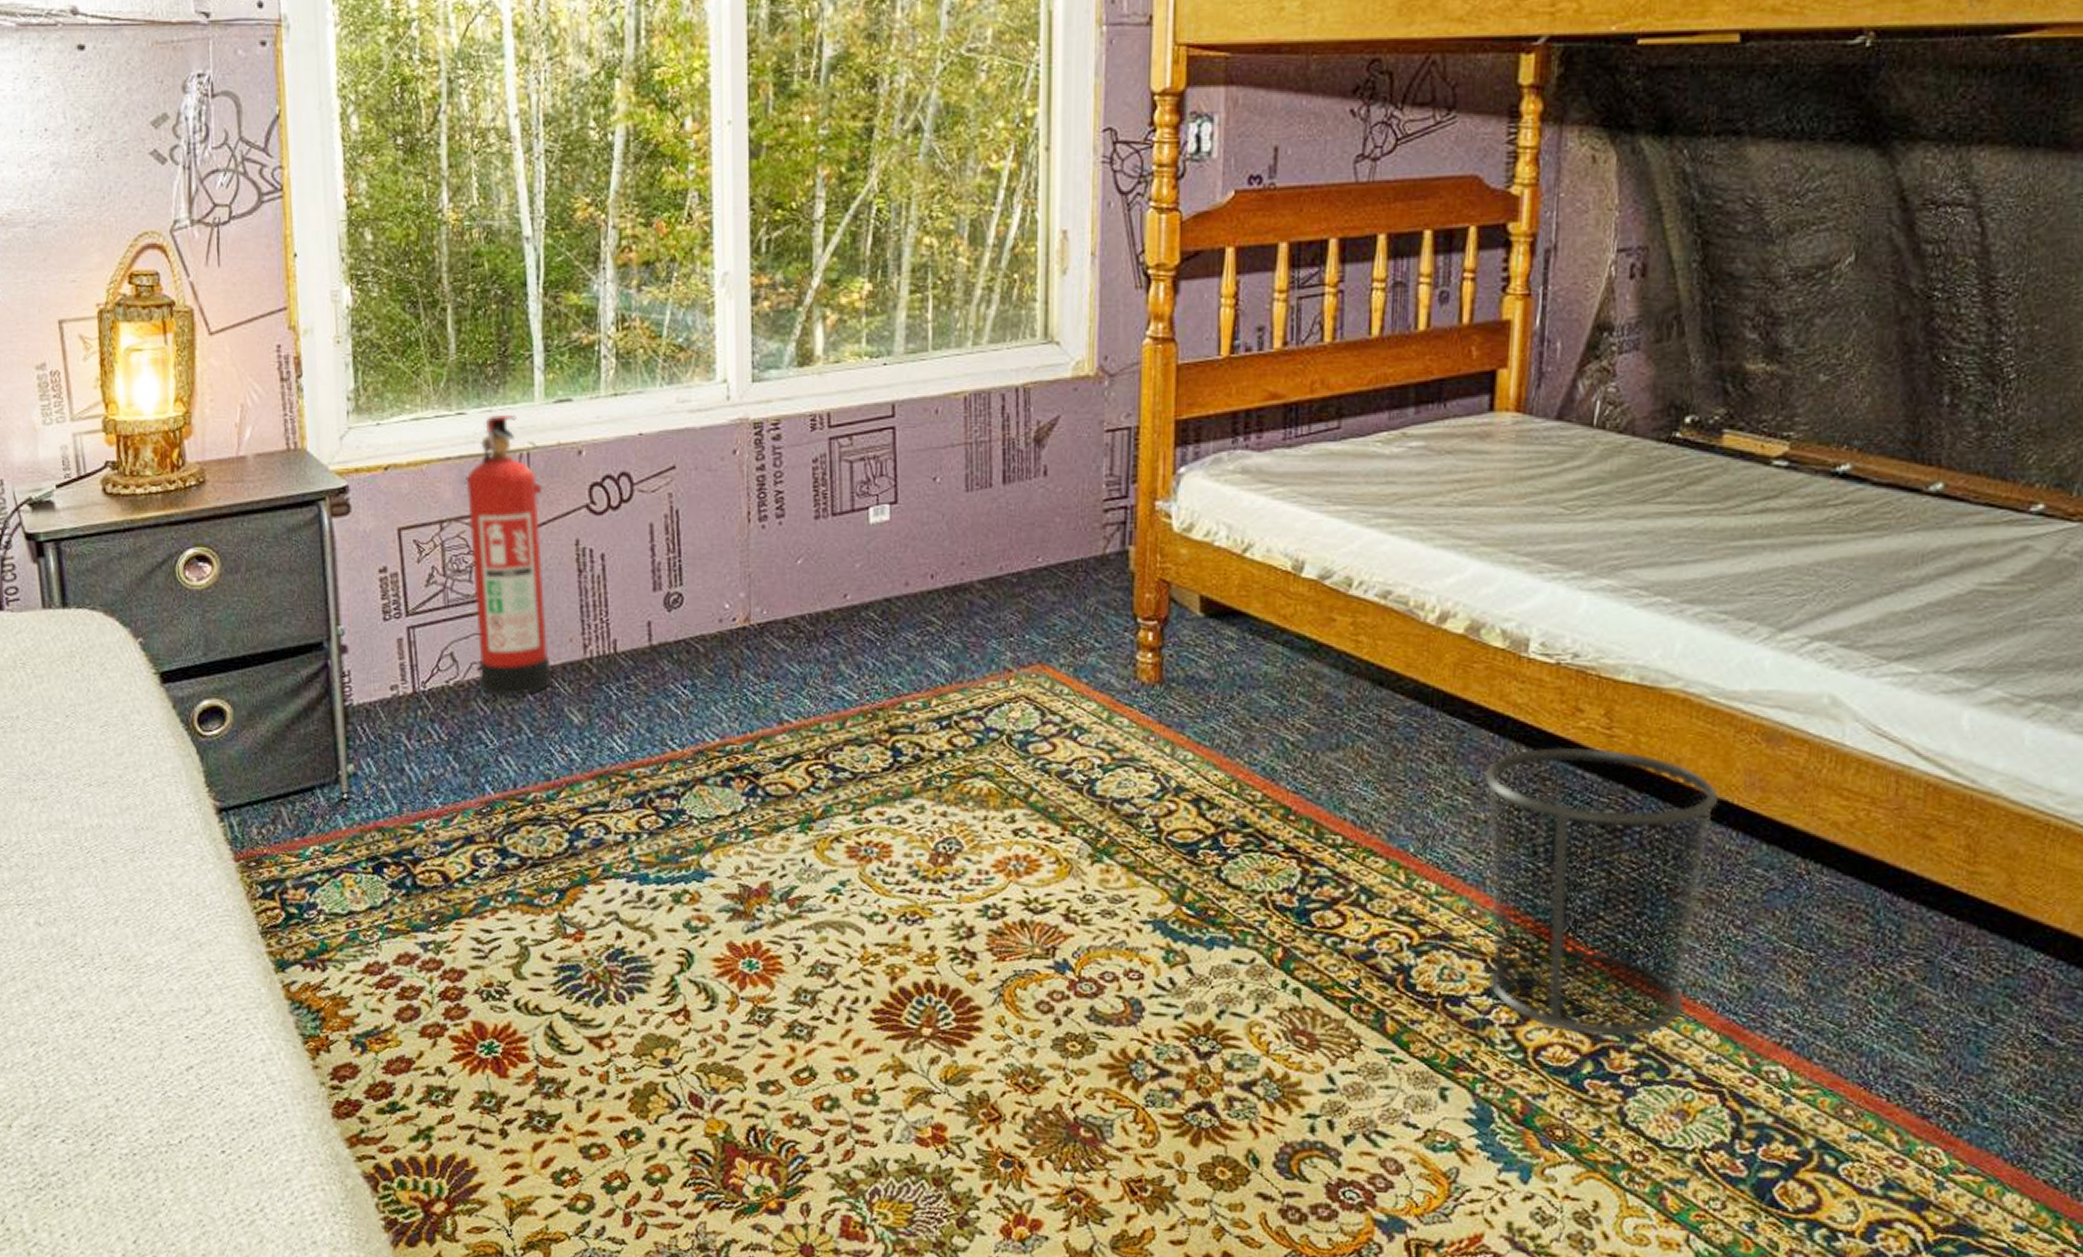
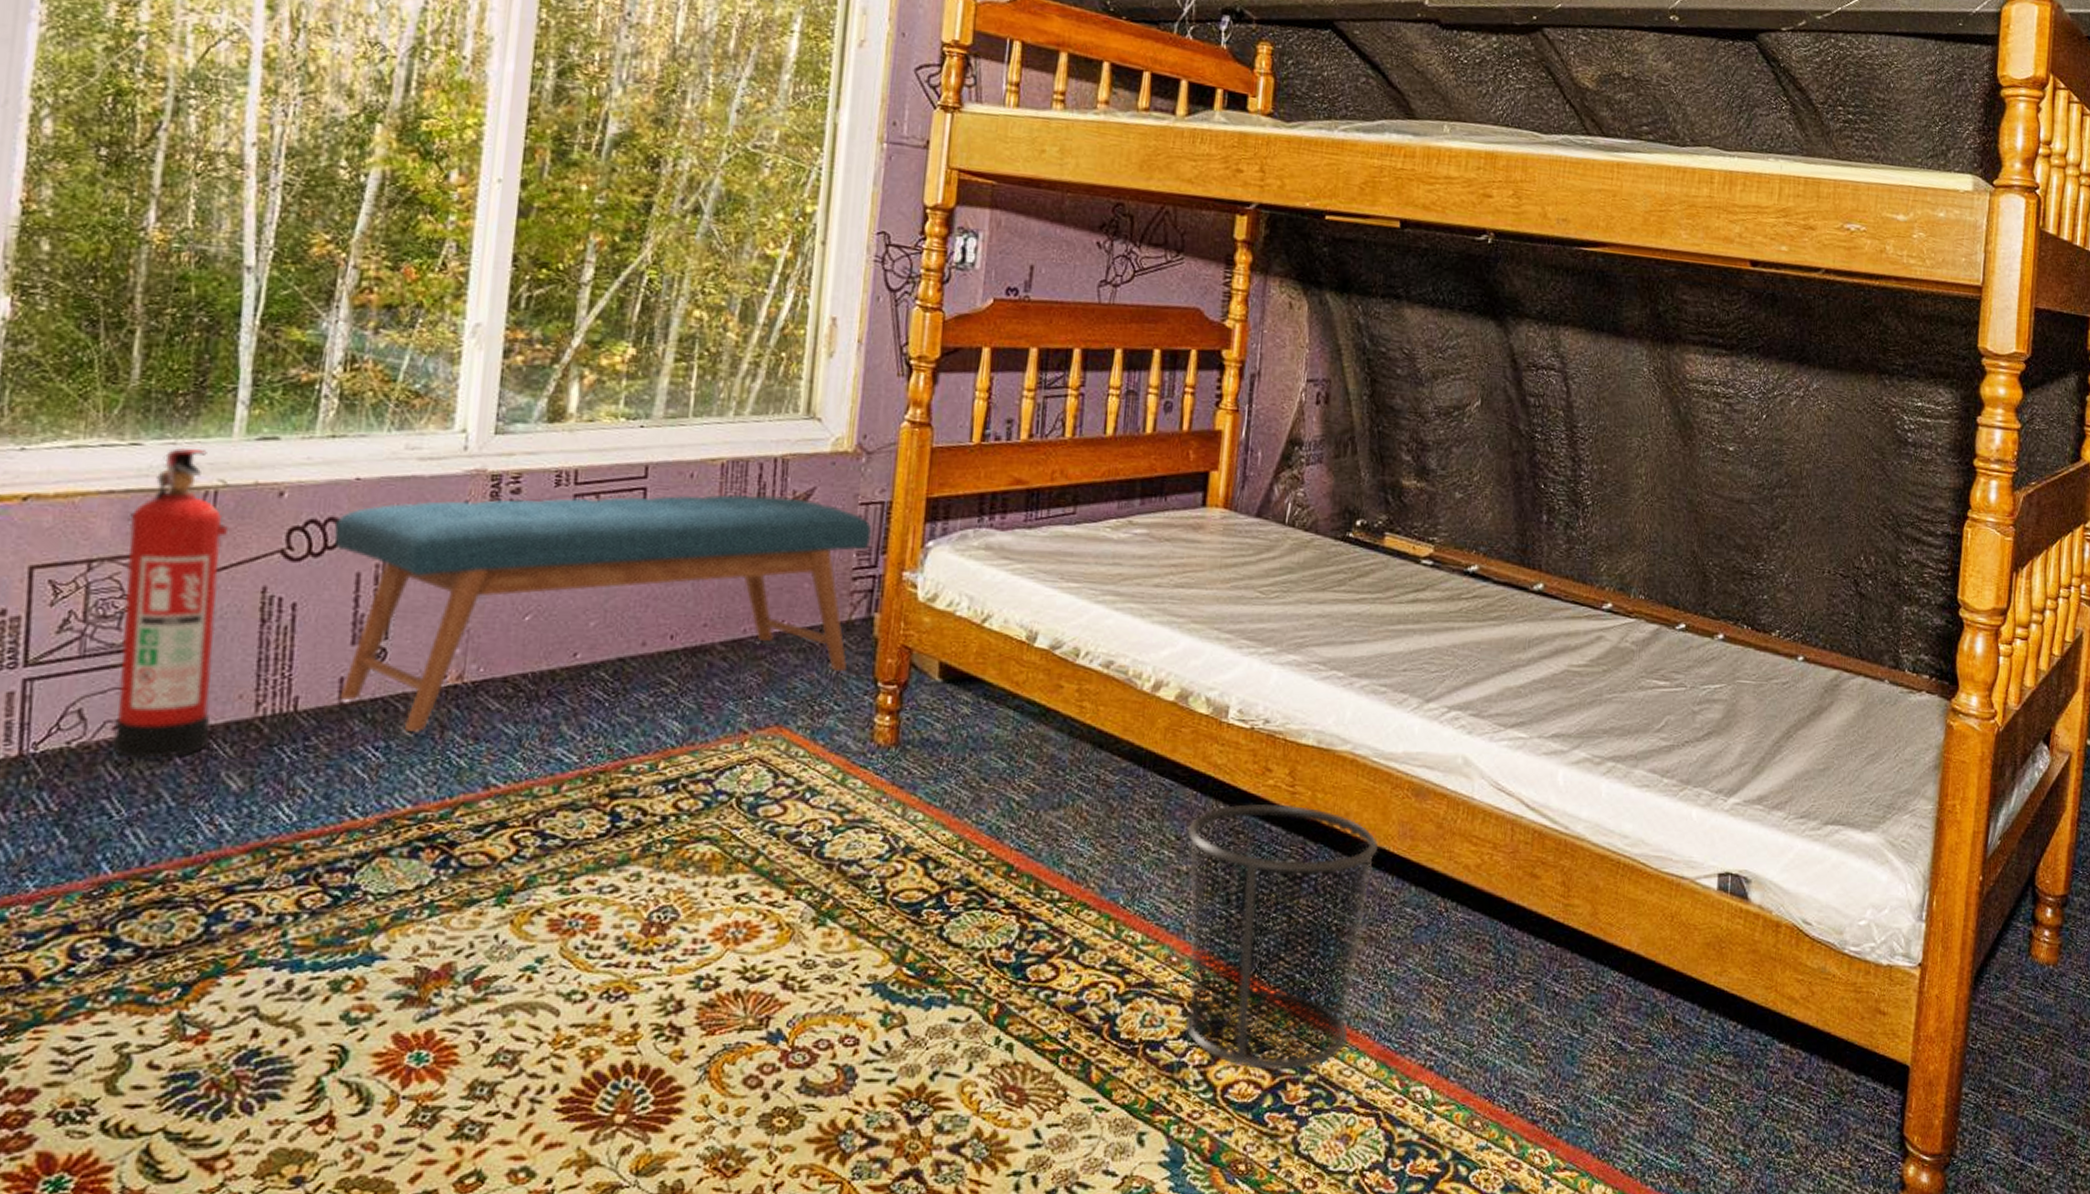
bench: none [627,428,1121,672] -> present [334,494,872,733]

